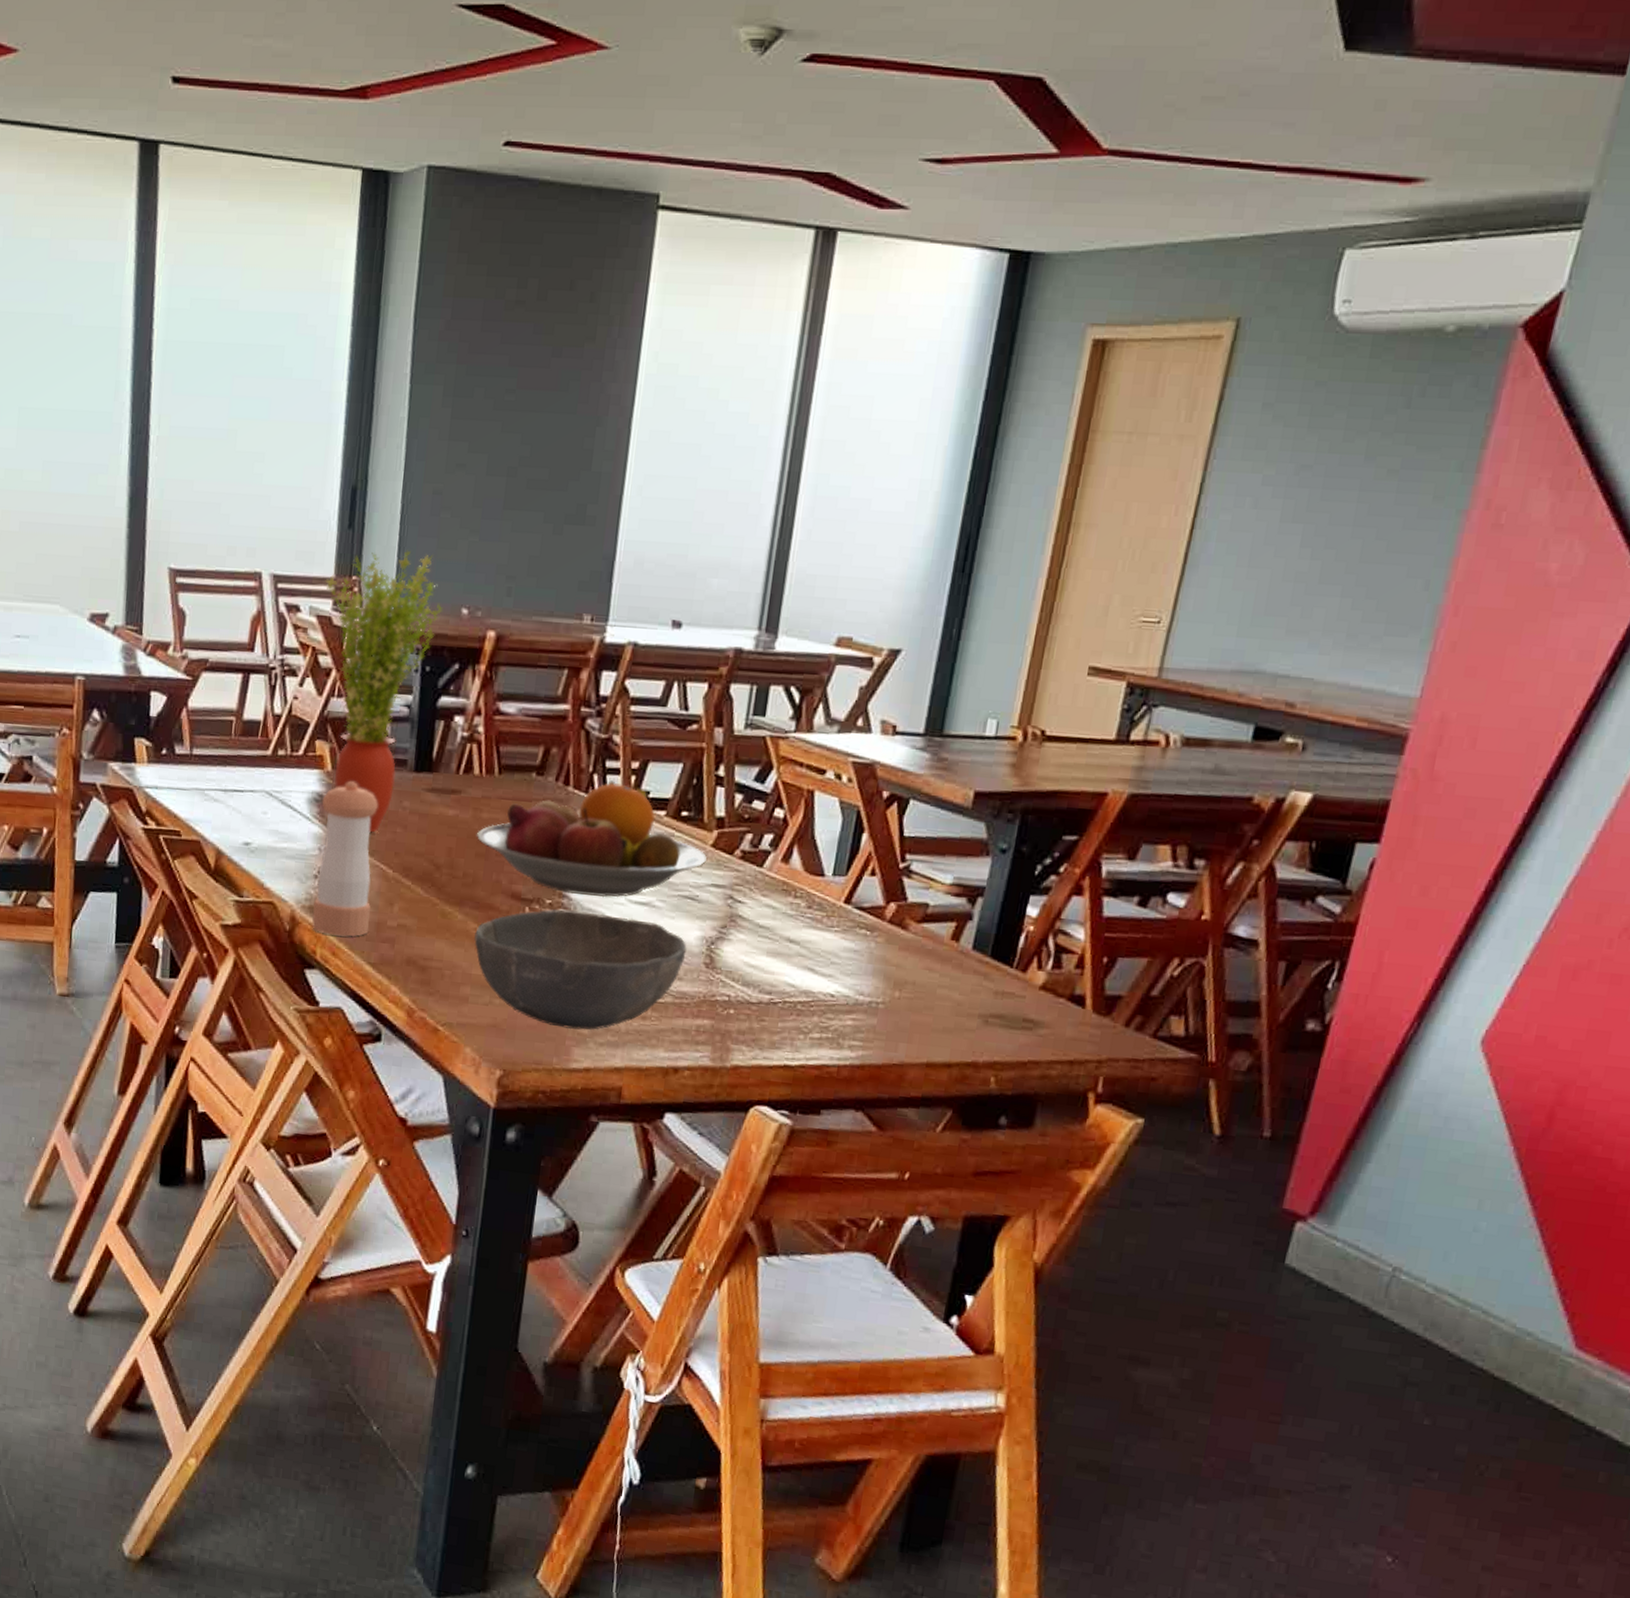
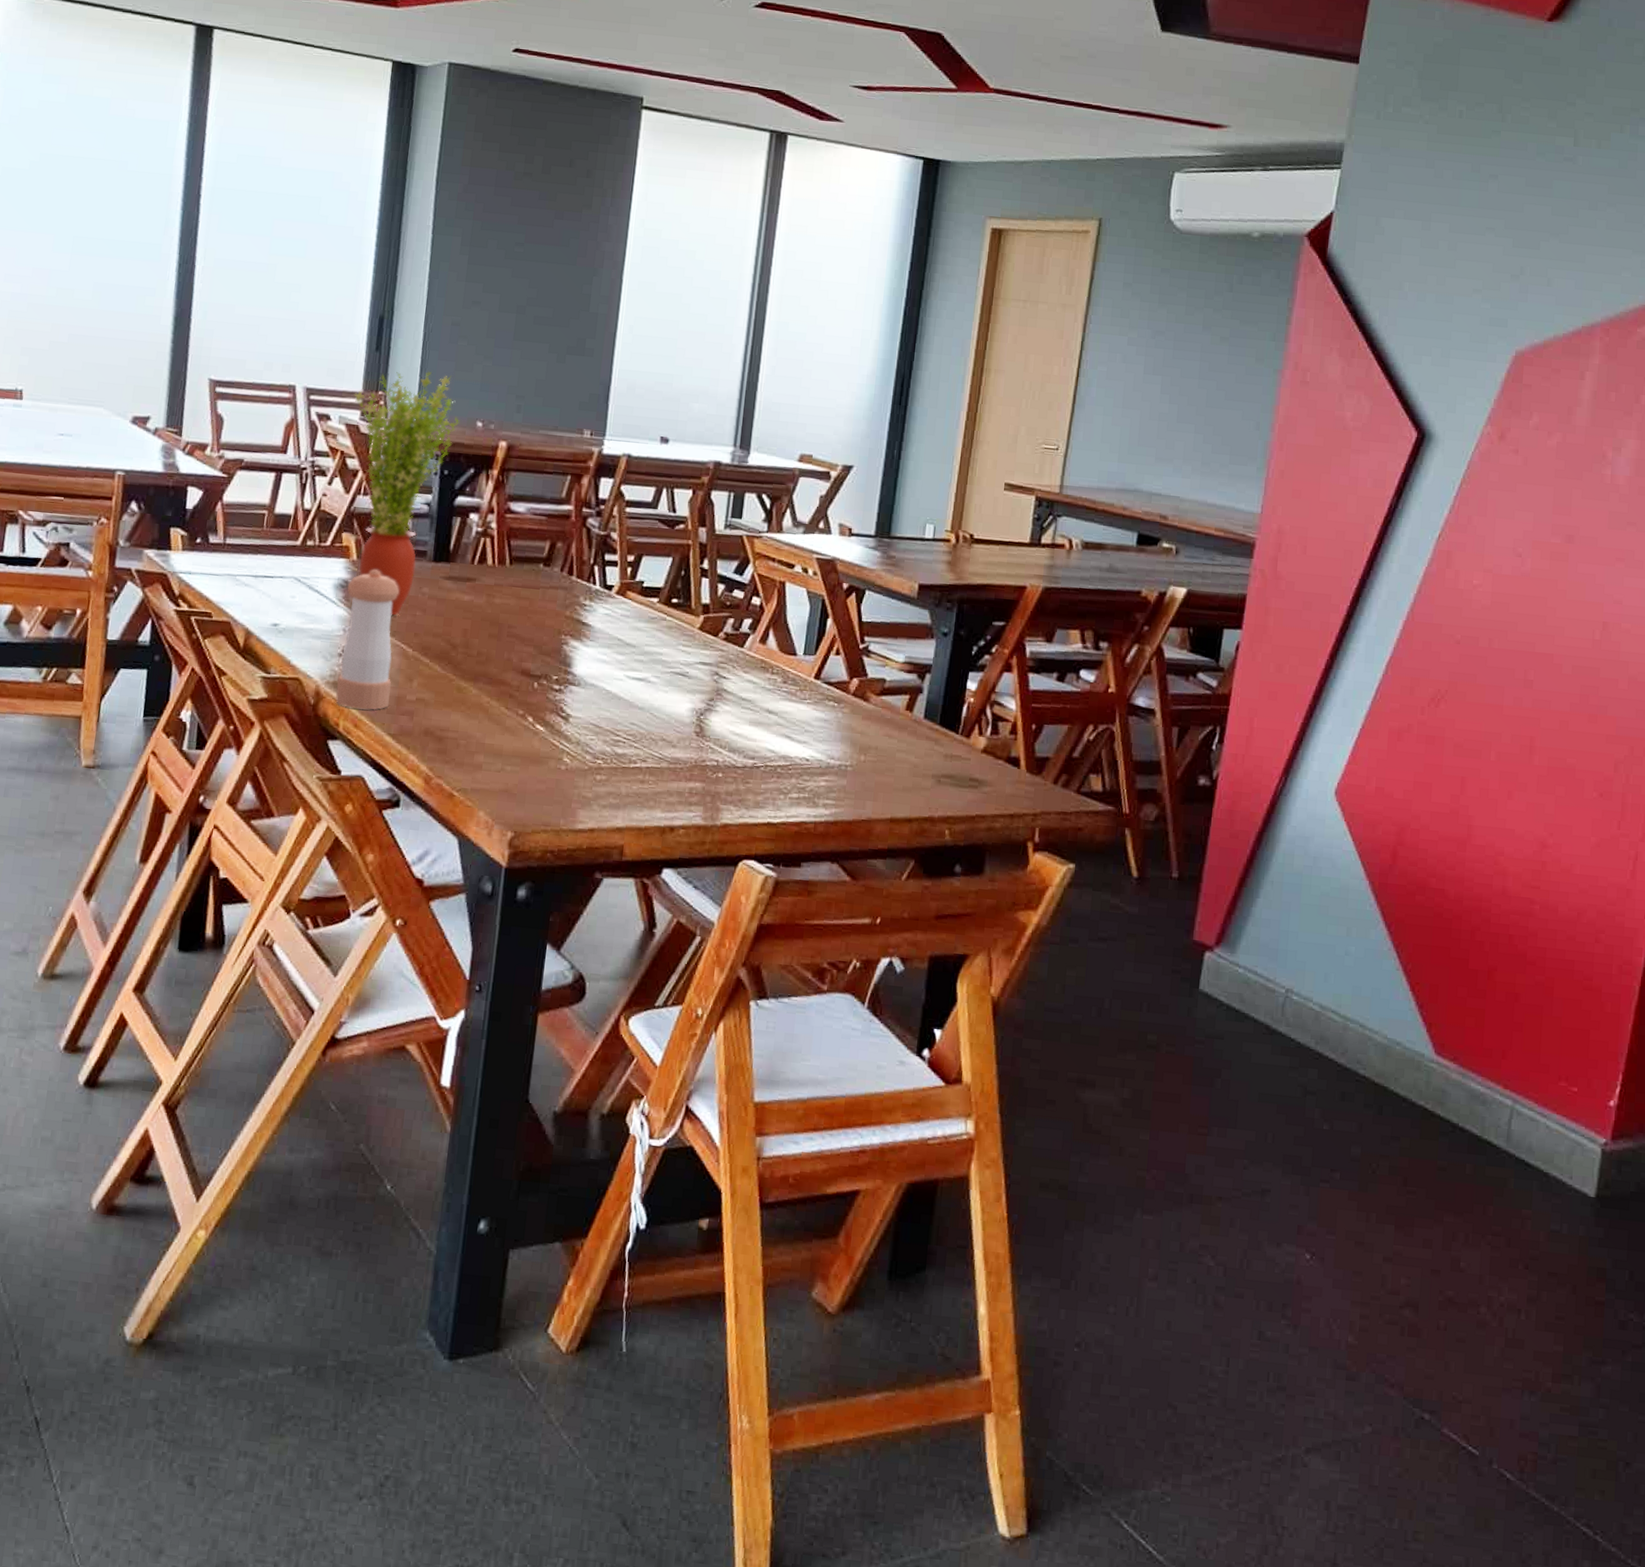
bowl: present [474,909,687,1030] -> none [487,684,679,794]
fruit bowl: present [477,780,707,898] -> none [490,571,695,674]

